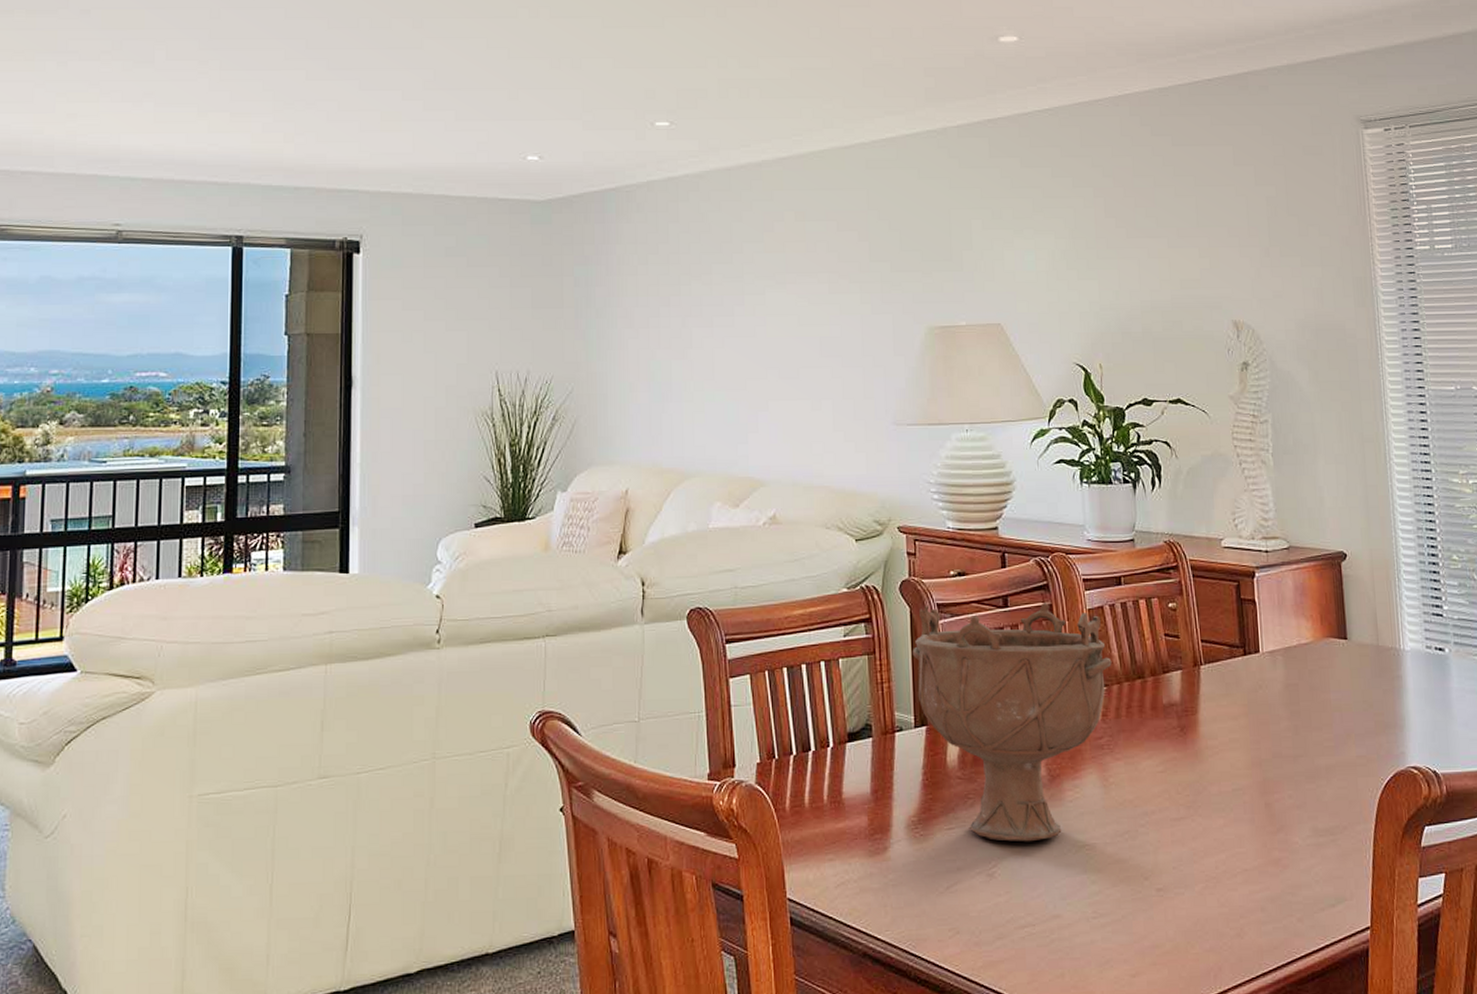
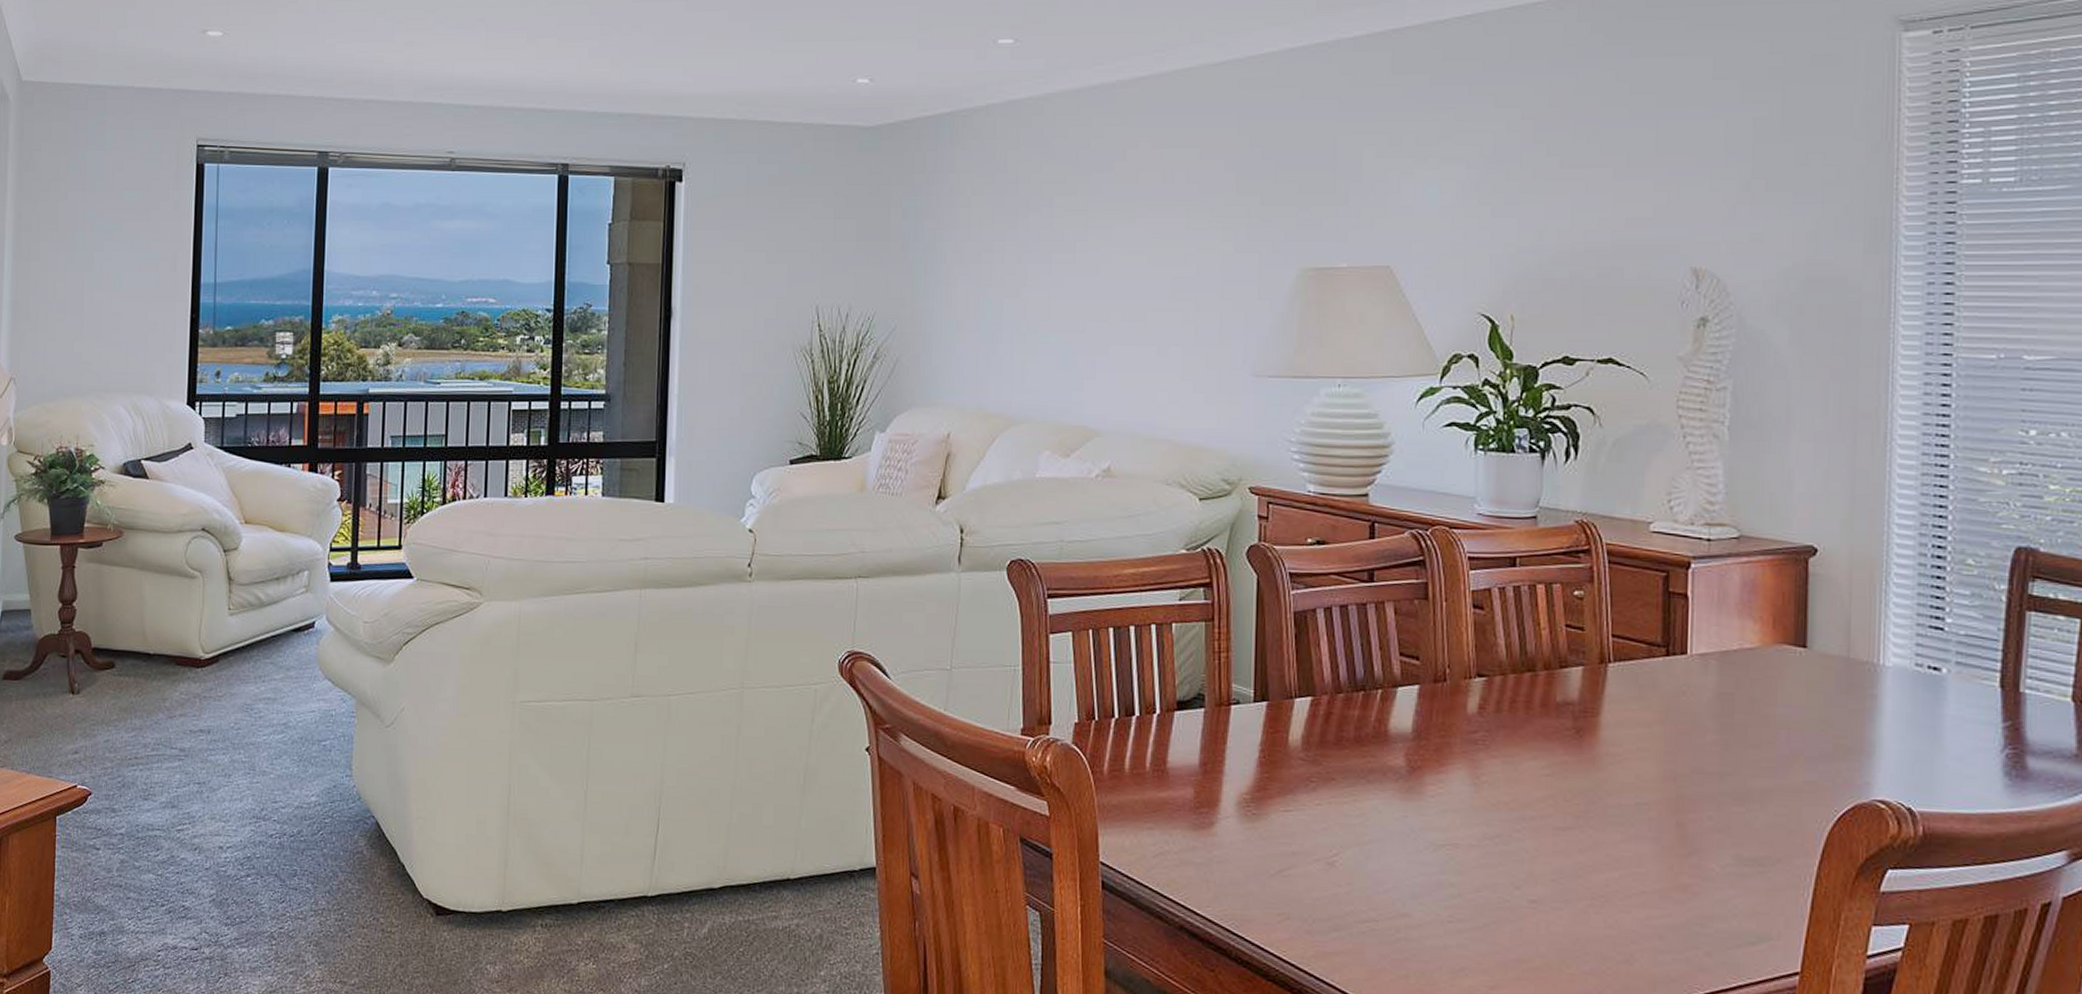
decorative bowl: present [912,603,1112,842] -> none [1256,574,1496,835]

